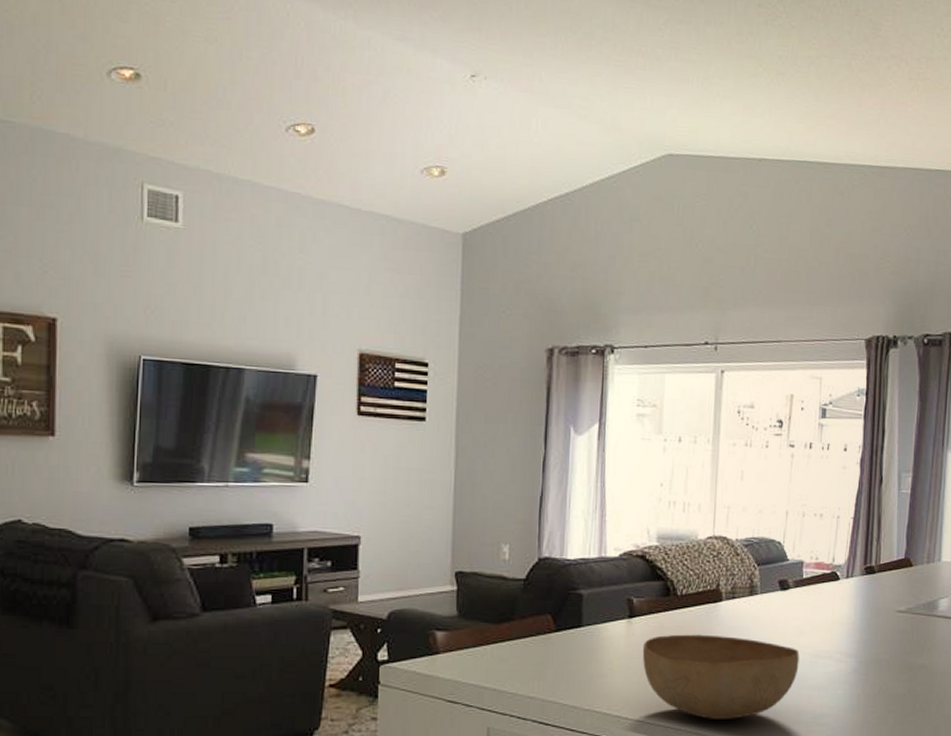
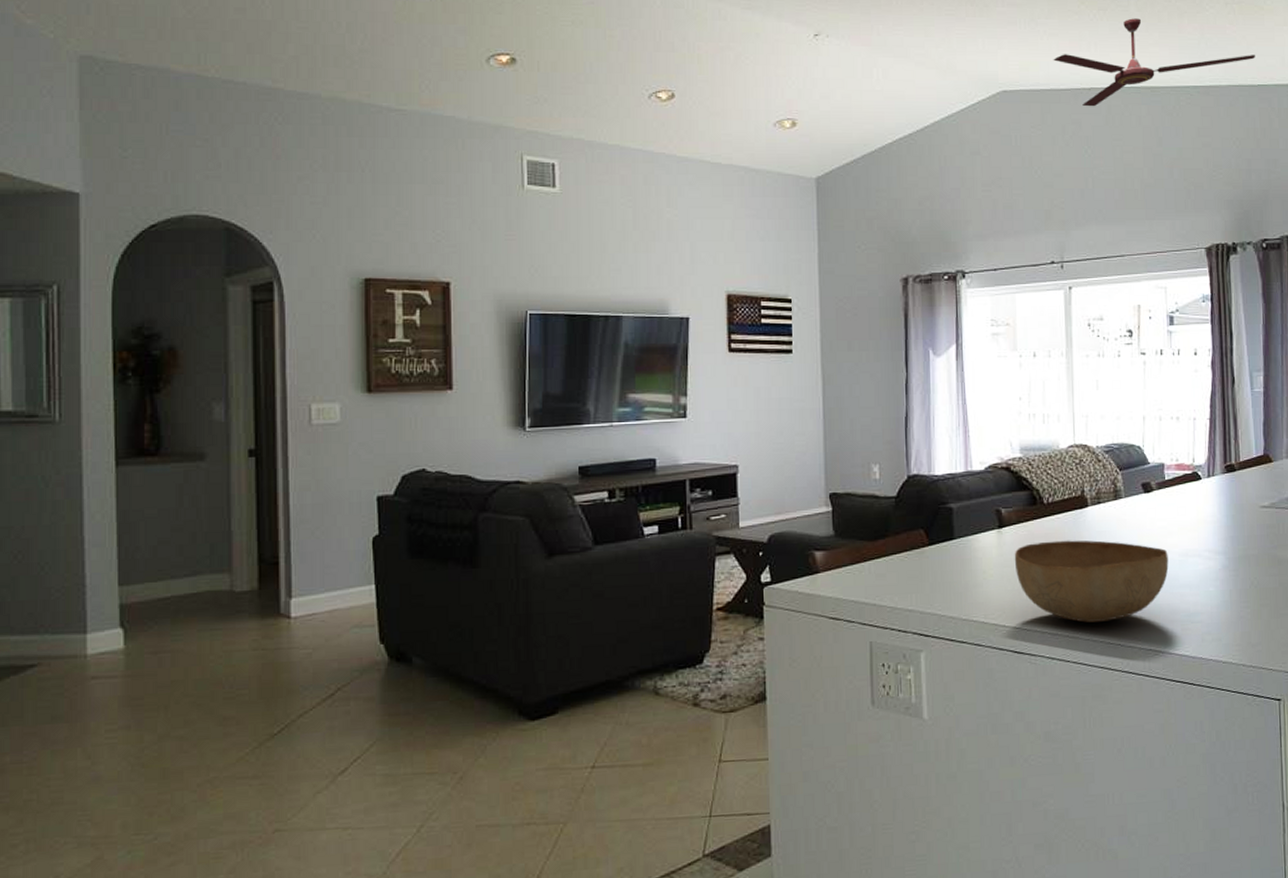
ceiling fan: none [724,86,935,180] -> present [1053,18,1255,107]

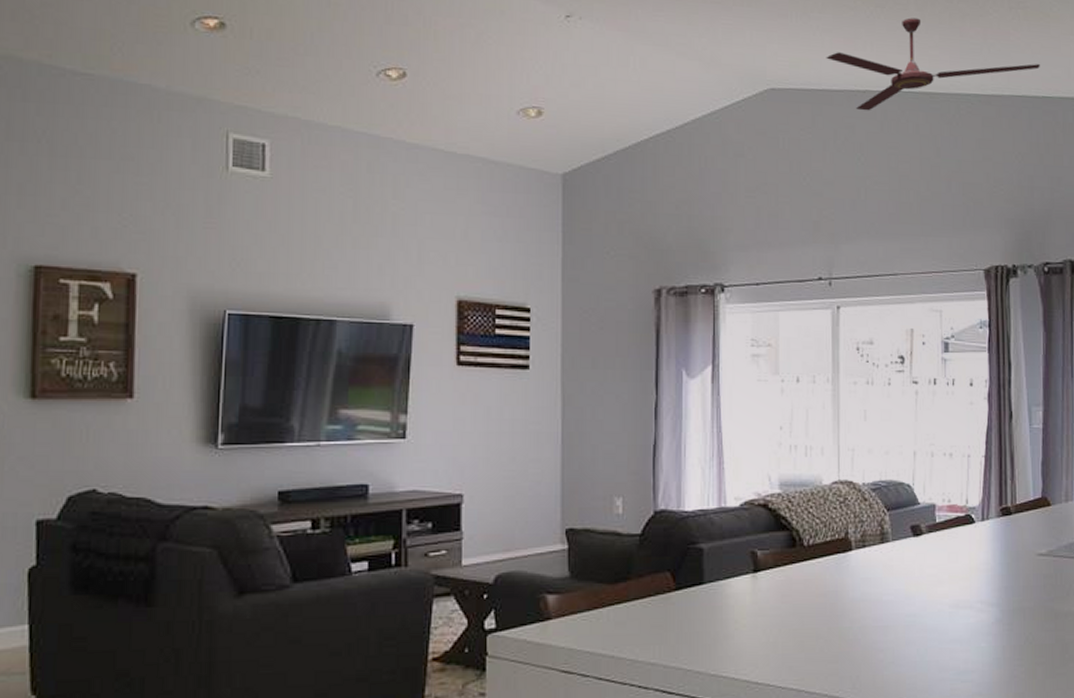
bowl: present [1014,540,1169,623] -> none [770,587,938,680]

